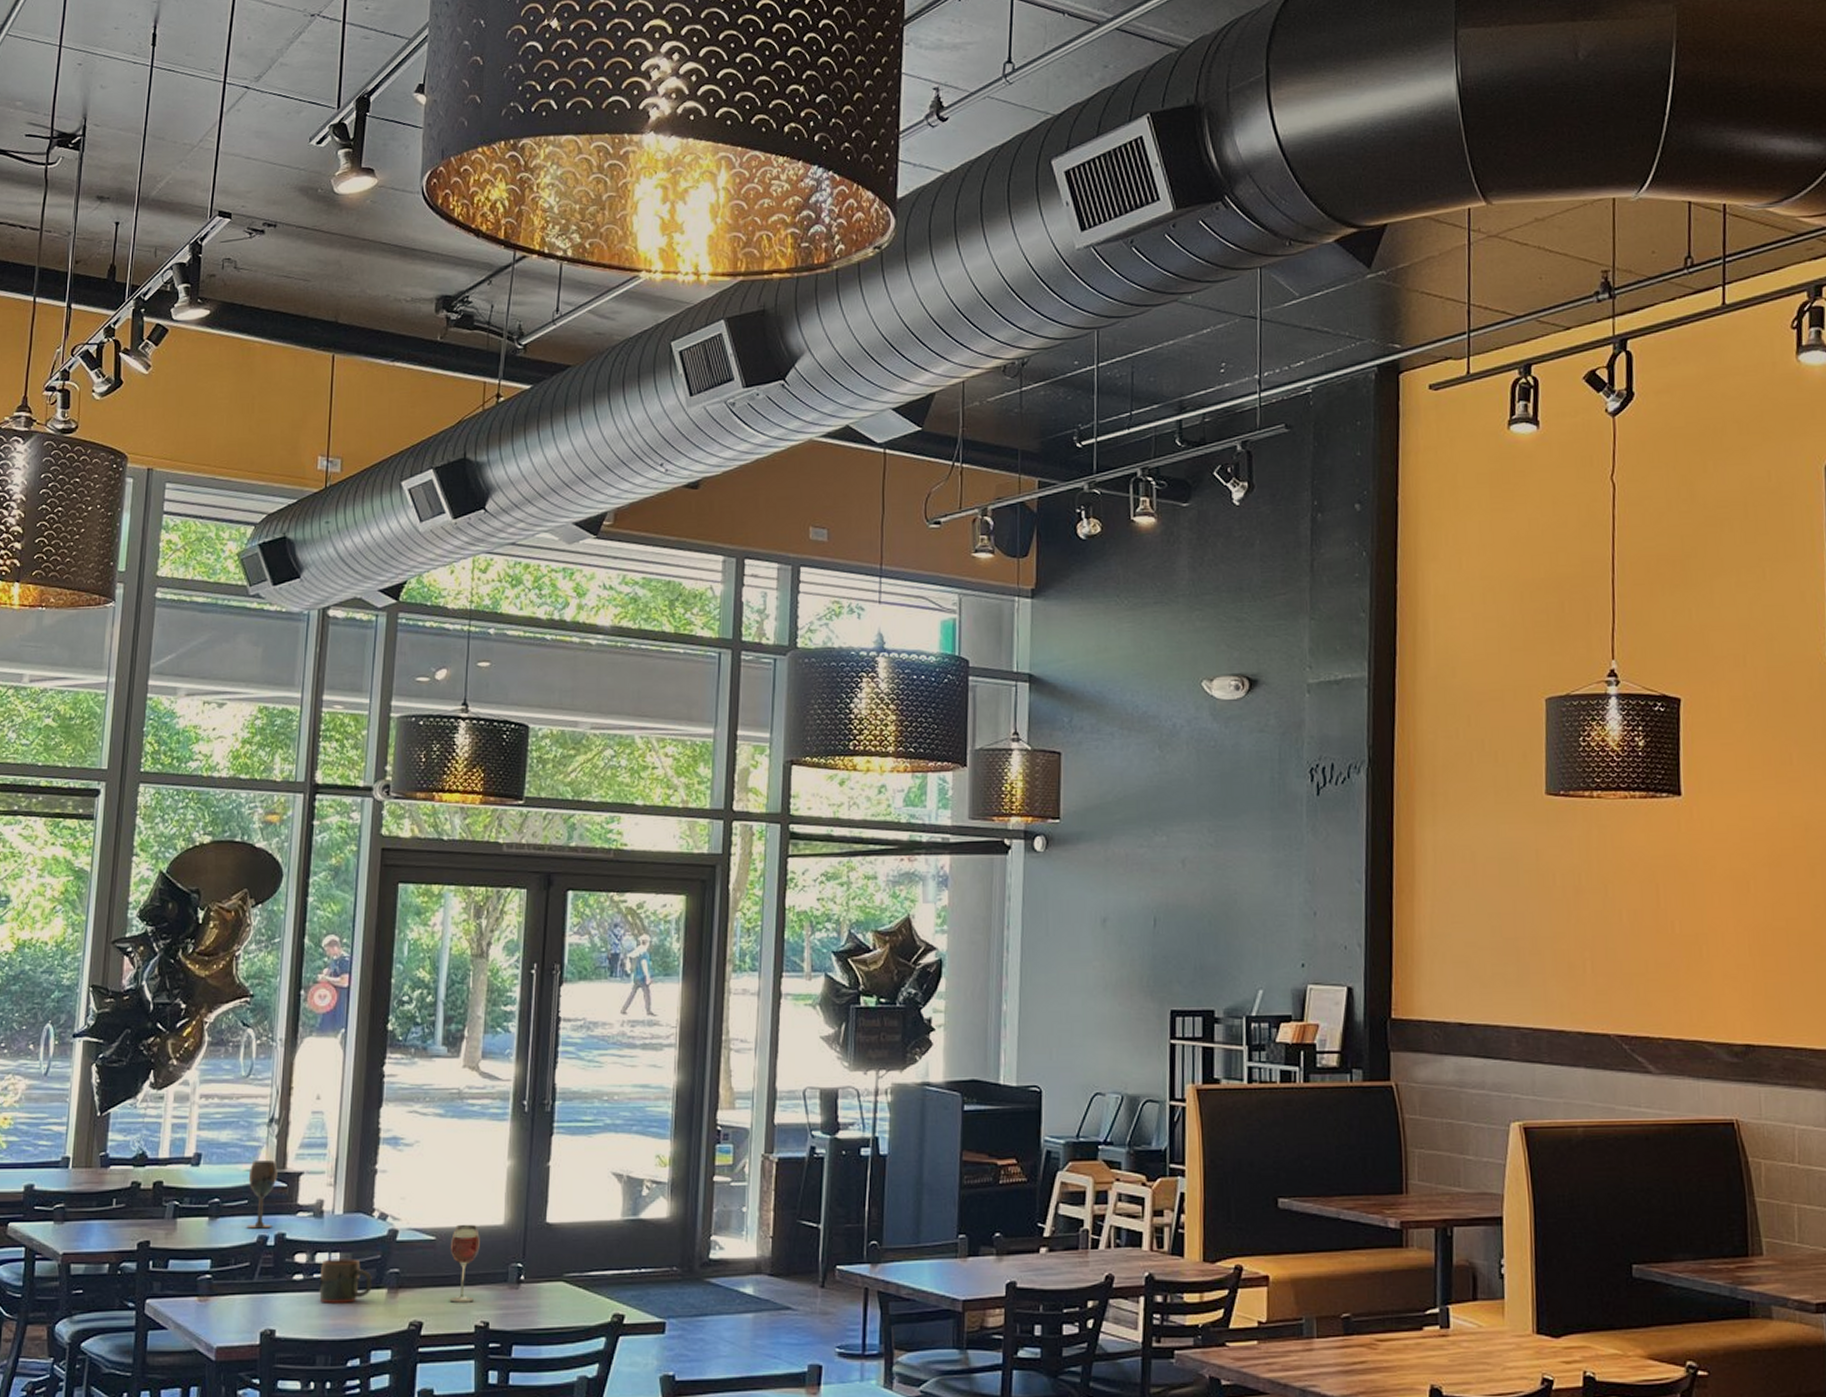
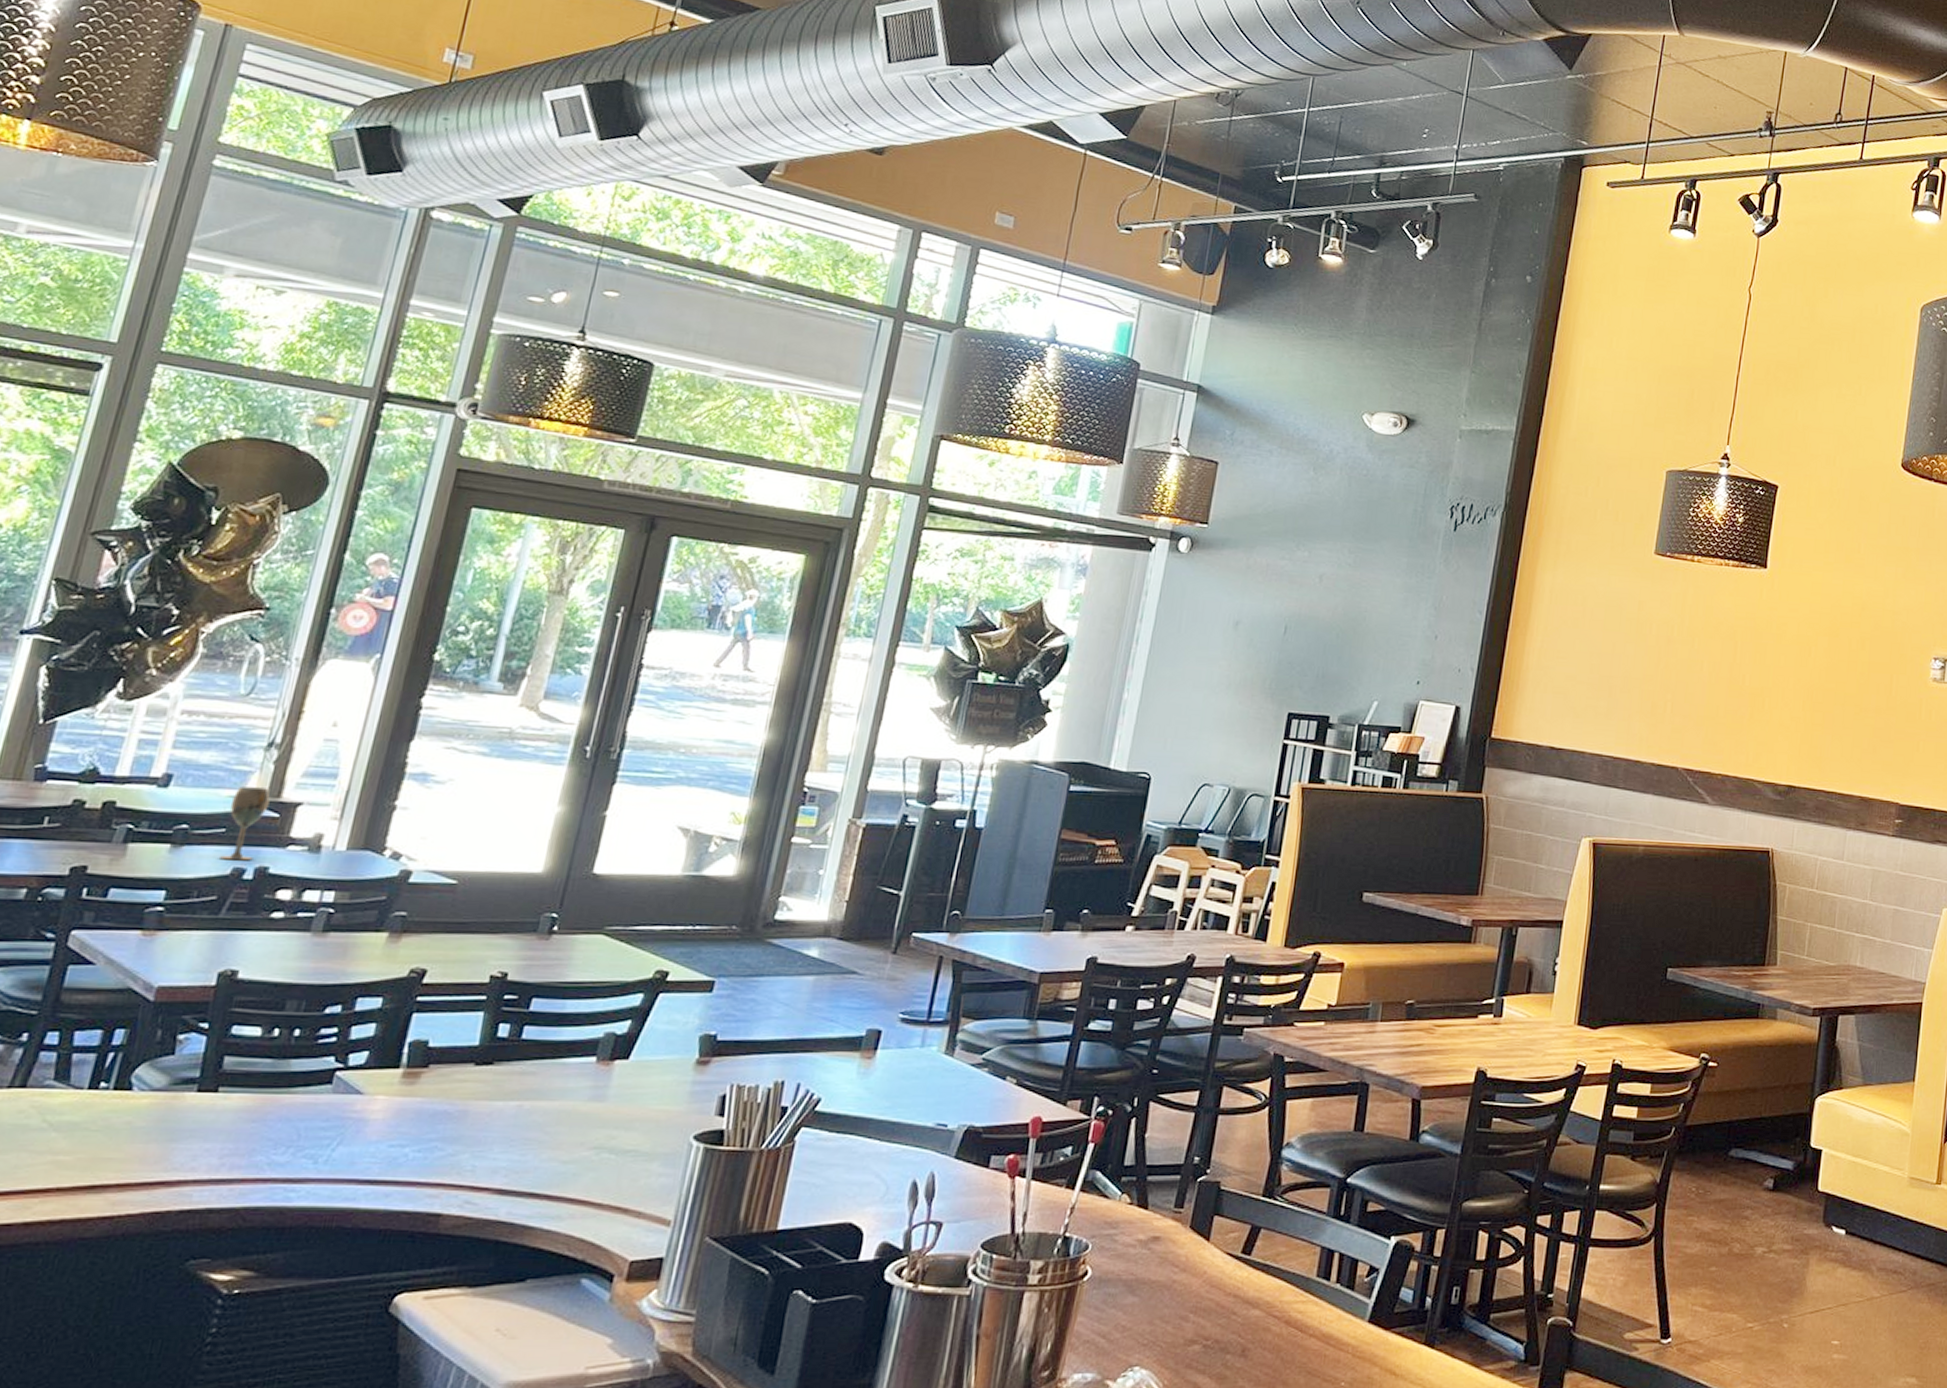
mug: present [319,1258,372,1303] -> none [300,897,372,946]
wineglass: present [449,1225,480,1303] -> none [463,870,512,951]

